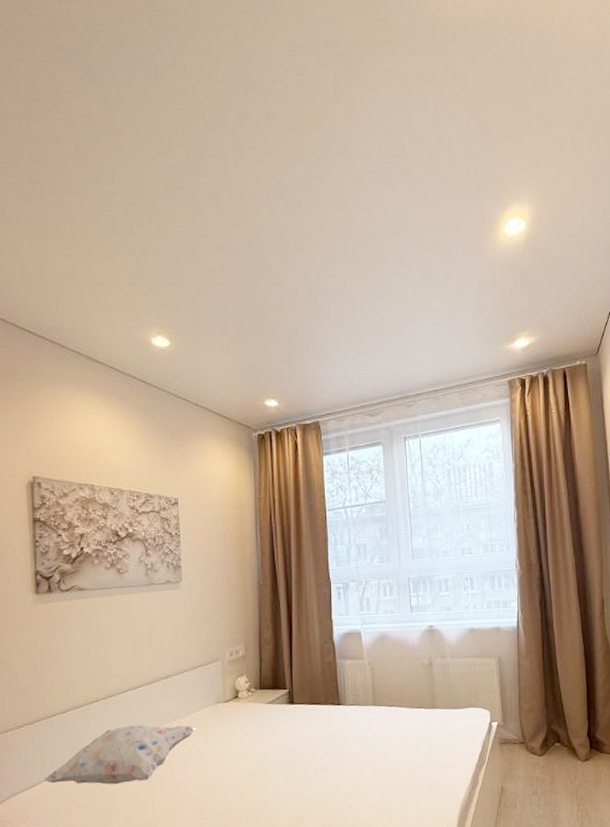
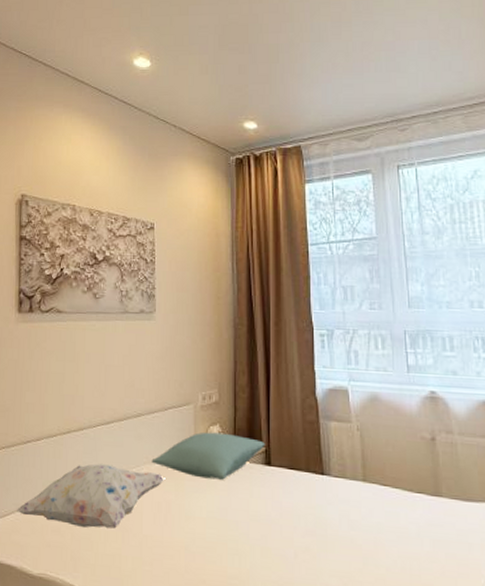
pillow: none [182,682,289,724] -> present [151,432,266,480]

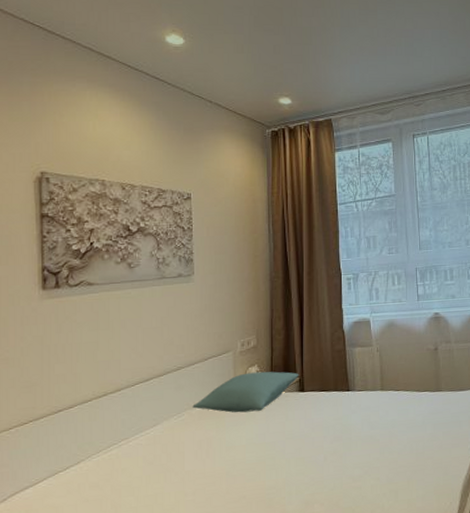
decorative pillow: present [17,464,164,529] -> none [49,416,205,480]

